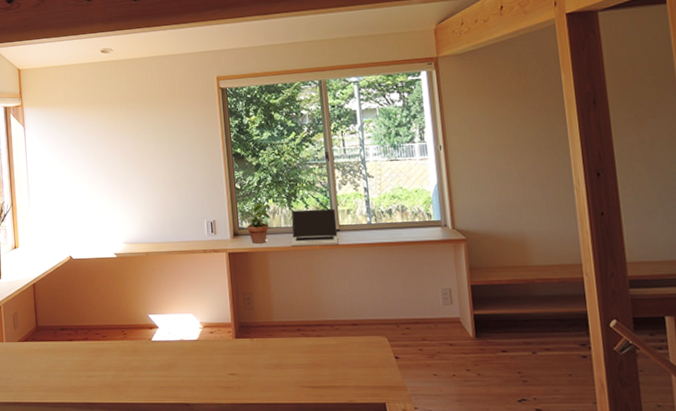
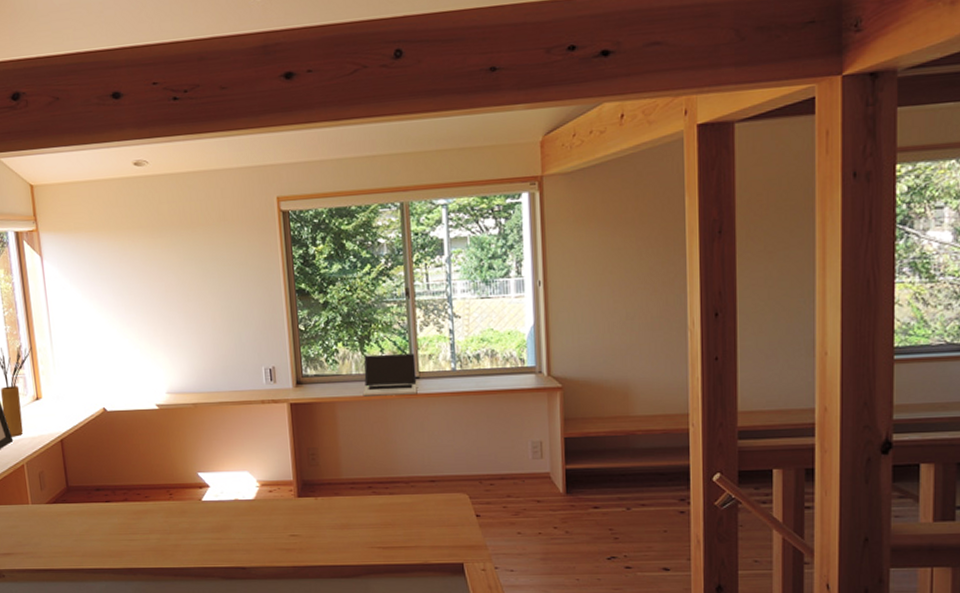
potted plant: present [239,202,269,244] -> none [303,346,338,393]

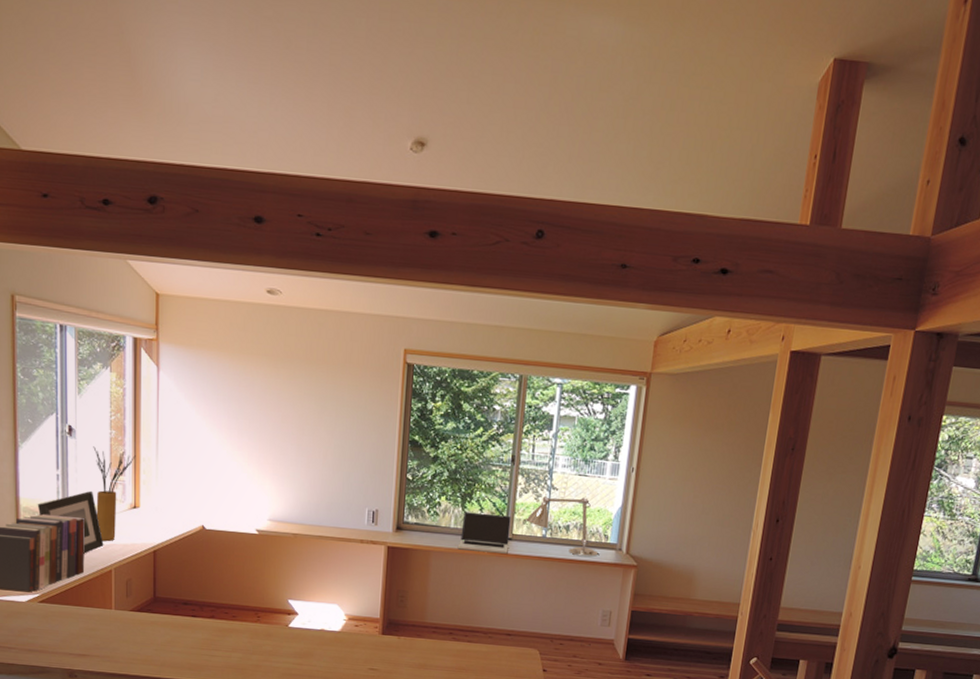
desk lamp: none [431,321,518,386] -> present [525,496,600,558]

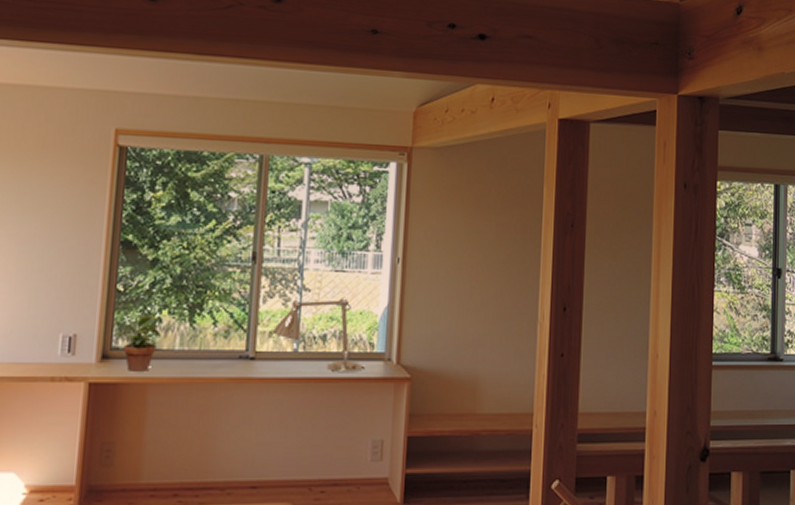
potted plant: none [406,497,439,542] -> present [114,313,159,371]
laptop: present [457,511,511,554] -> none [184,327,253,378]

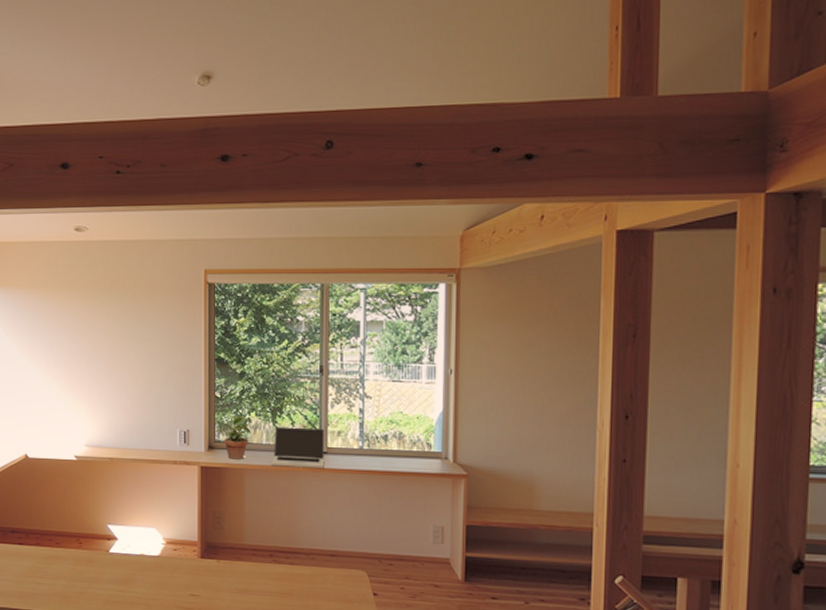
laptop: none [184,327,253,378] -> present [271,426,325,469]
desk lamp: present [272,298,365,373] -> none [340,404,424,469]

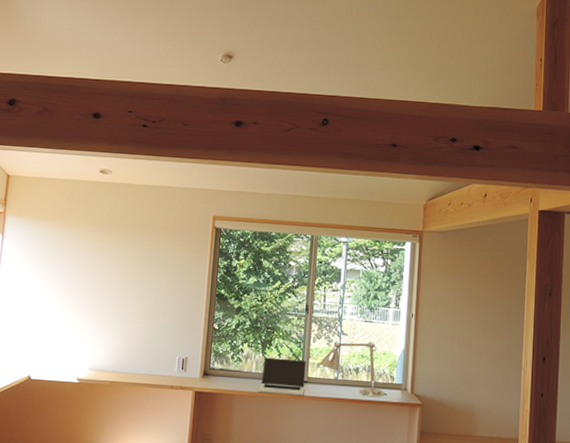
potted plant: present [217,414,250,460] -> none [212,345,242,386]
desk lamp: none [340,404,424,469] -> present [319,342,387,398]

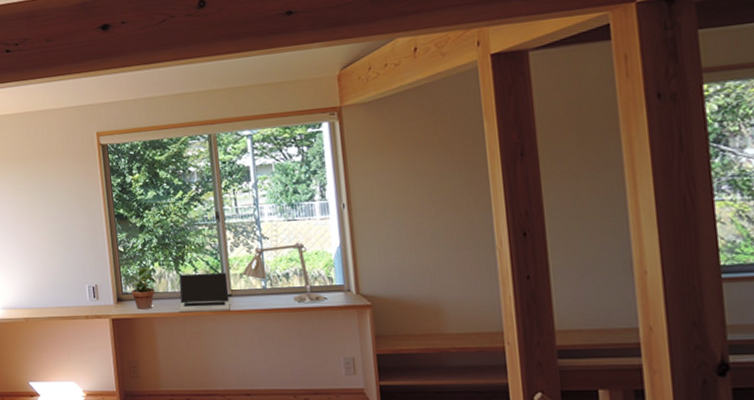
potted plant: none [212,345,242,386] -> present [123,266,155,309]

